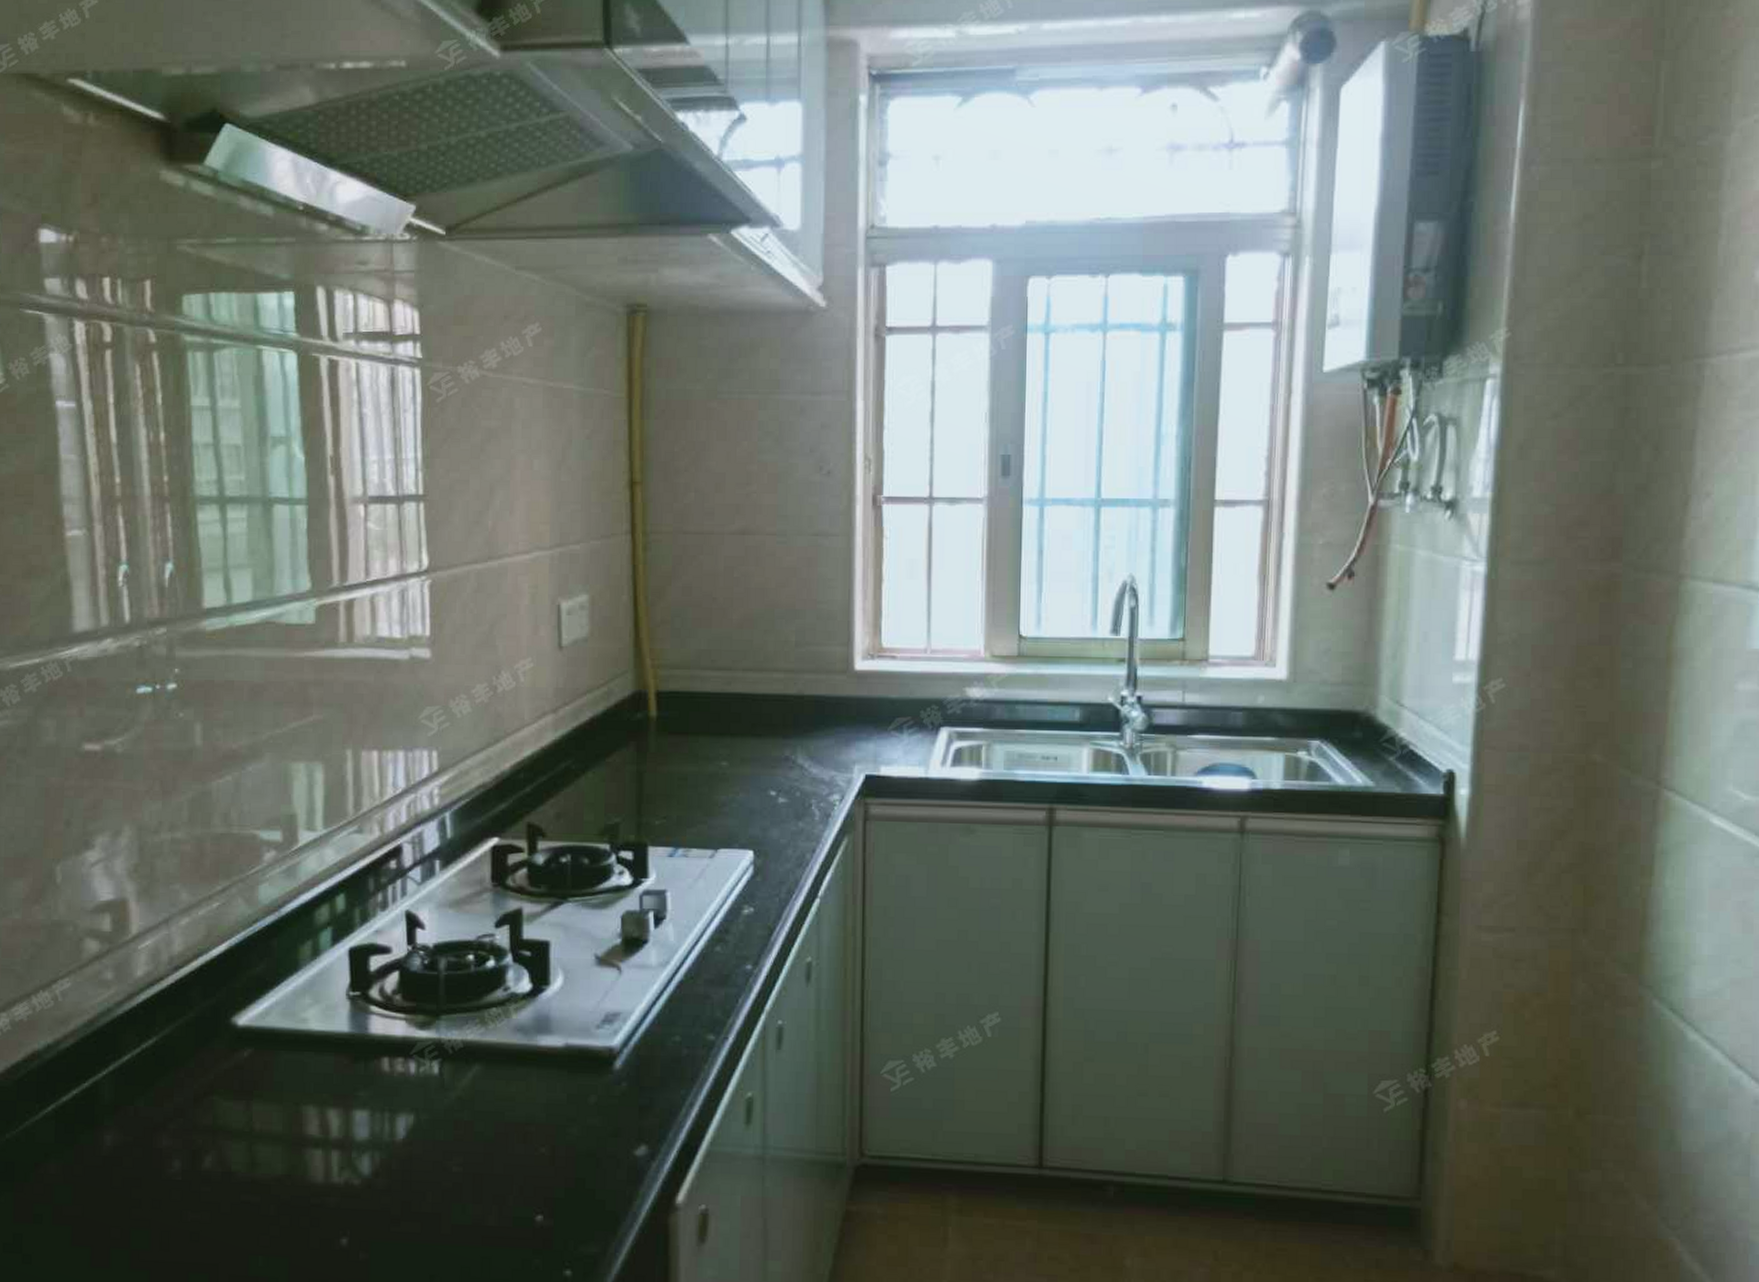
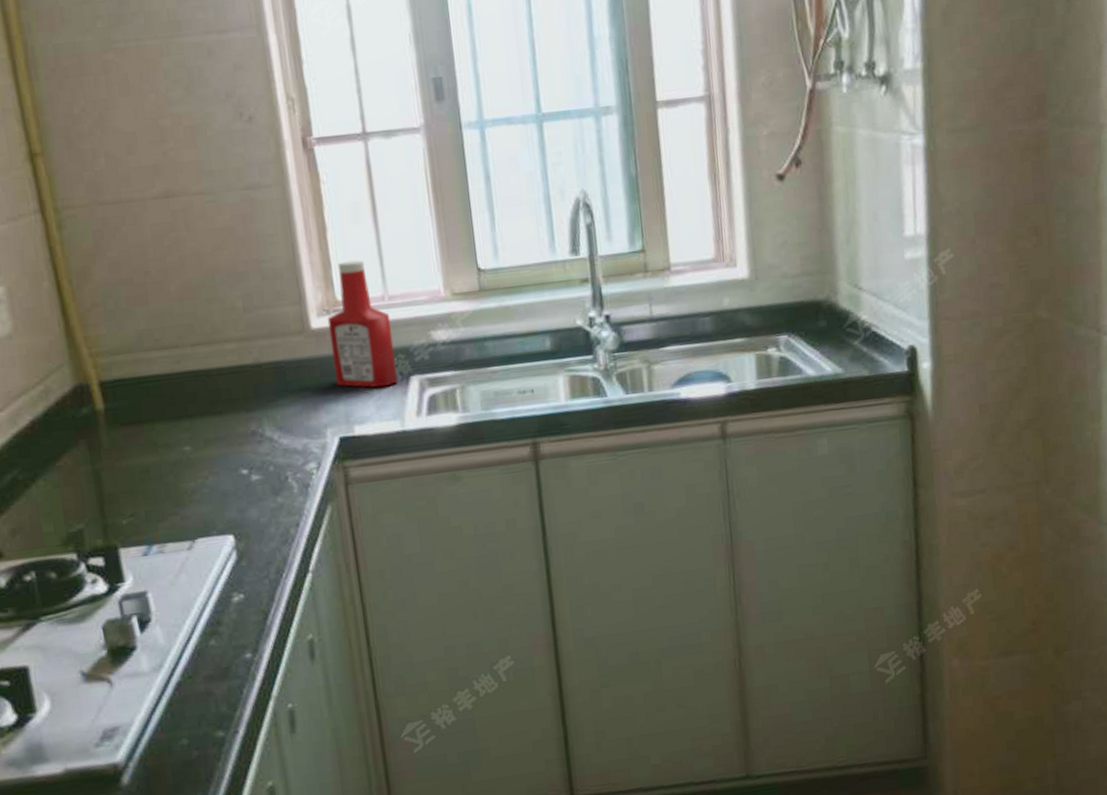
ketchup bottle: none [869,612,930,734] -> present [327,260,399,388]

